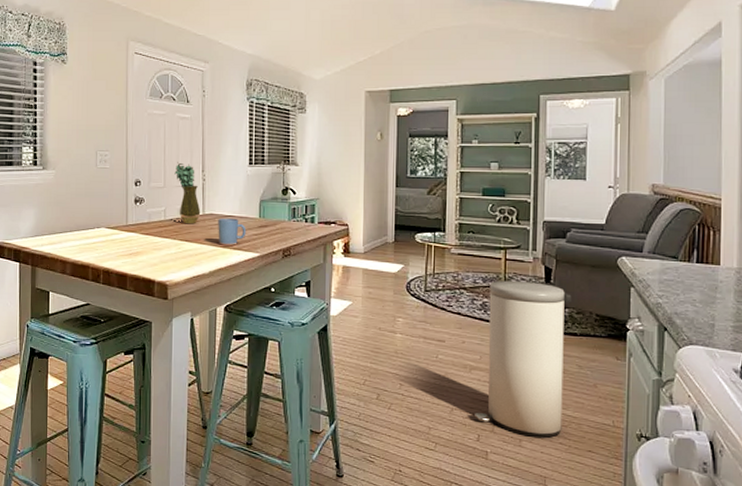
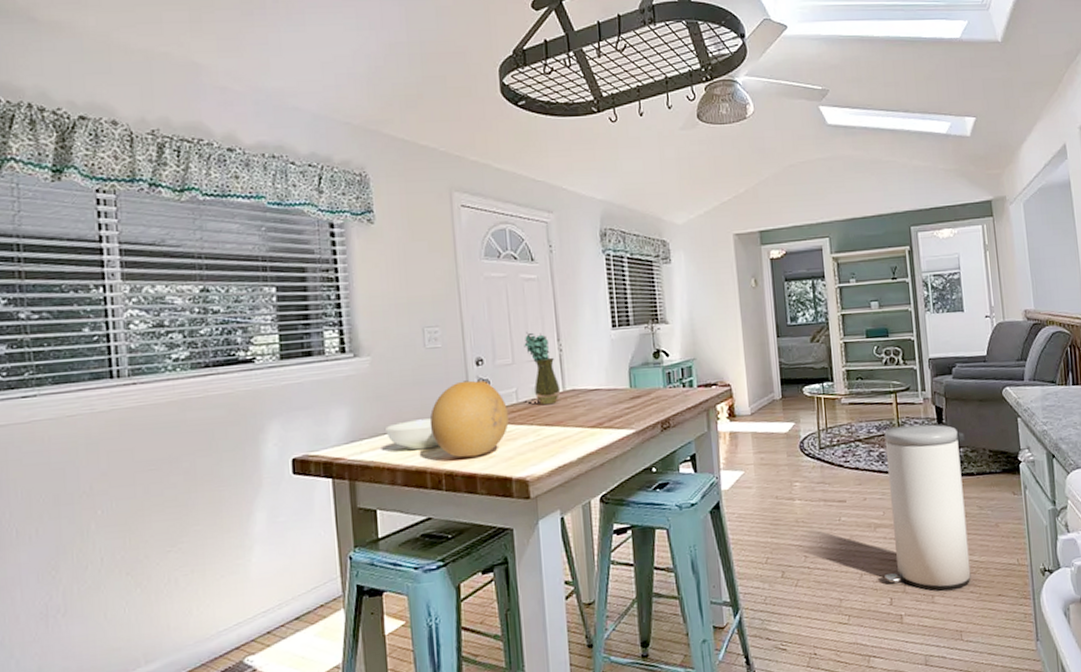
bowl: none [60,224,100,249] -> present [384,418,439,451]
fruit: none [95,197,156,260] -> present [429,380,509,458]
mug: present [218,218,247,245] -> none [582,391,617,425]

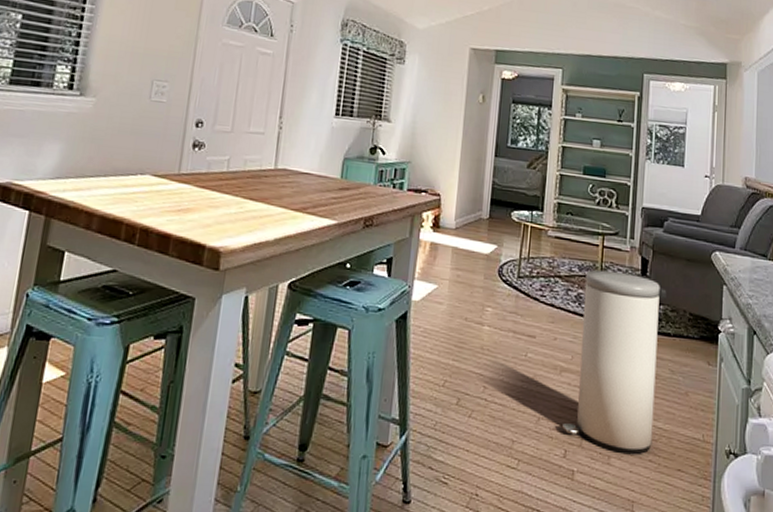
bowl: present [384,418,439,451] -> none [92,168,142,200]
fruit: present [429,380,509,458] -> none [136,139,217,217]
vase: present [524,331,561,405] -> none [245,103,273,180]

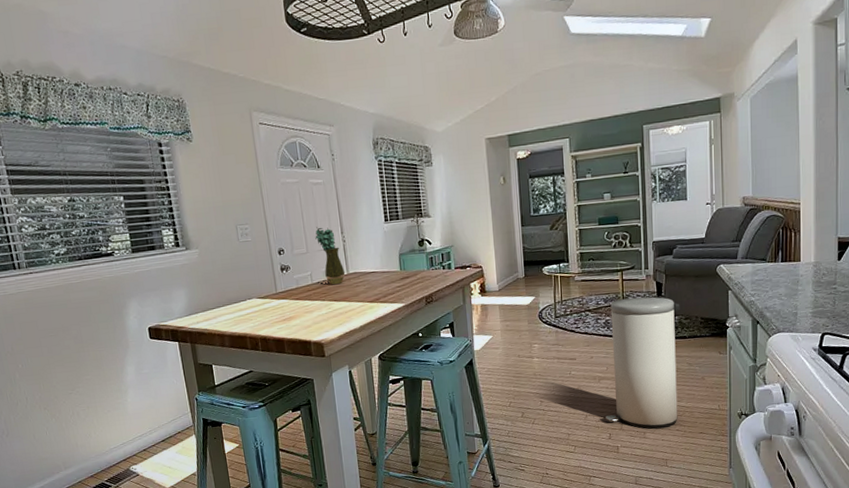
vase: none [245,103,273,180] -> present [315,226,345,285]

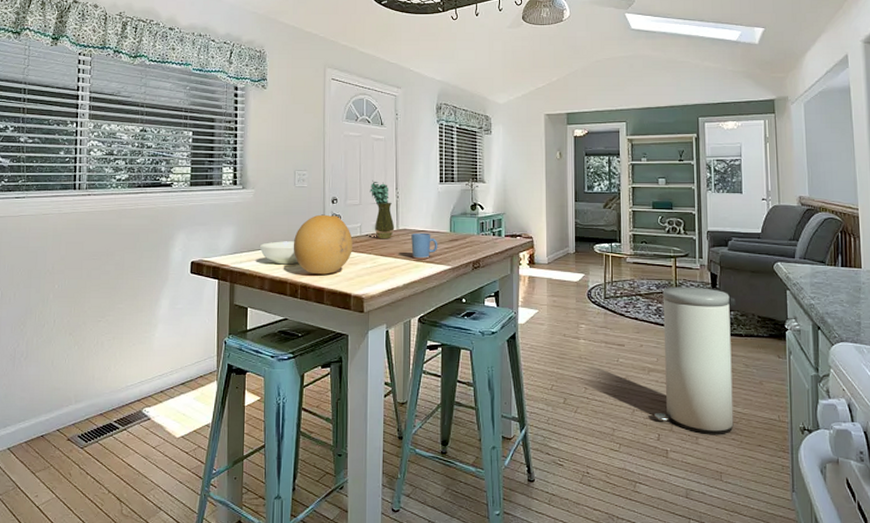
bowl: none [213,296,255,321] -> present [259,241,298,265]
fruit: none [246,266,306,326] -> present [293,214,353,275]
mug: none [362,273,390,300] -> present [411,233,438,259]

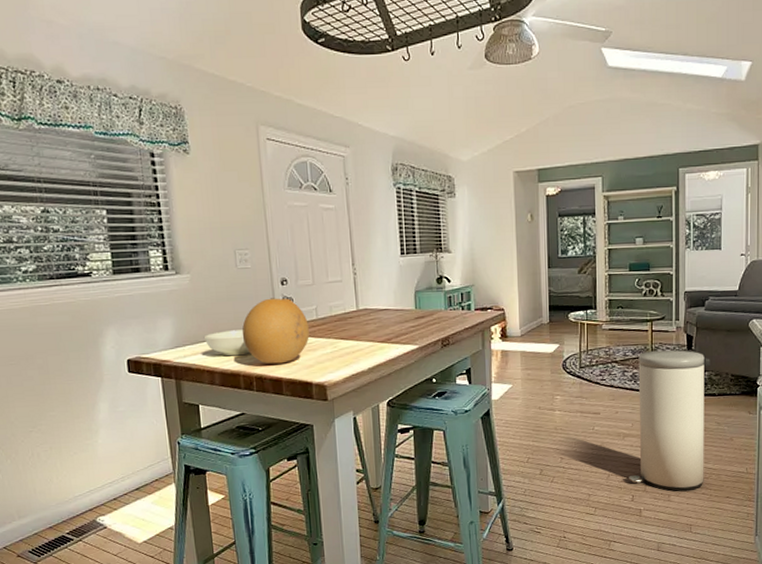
vase: present [370,180,395,239] -> none [323,256,355,322]
mug: present [411,233,438,259] -> none [373,311,404,340]

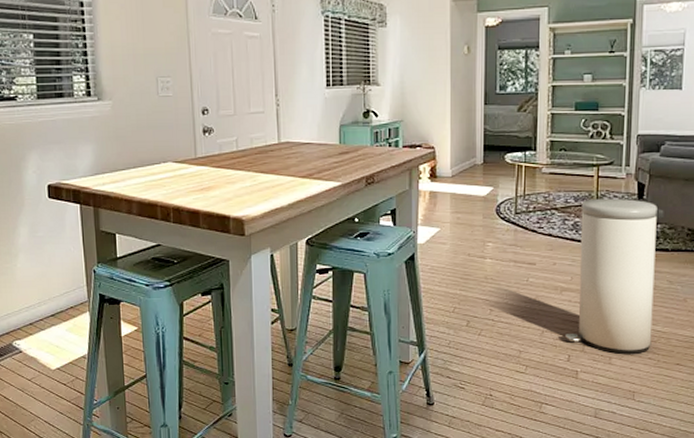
bowl: present [203,330,250,357] -> none [123,159,168,186]
fruit: present [242,298,309,364] -> none [161,127,229,196]

